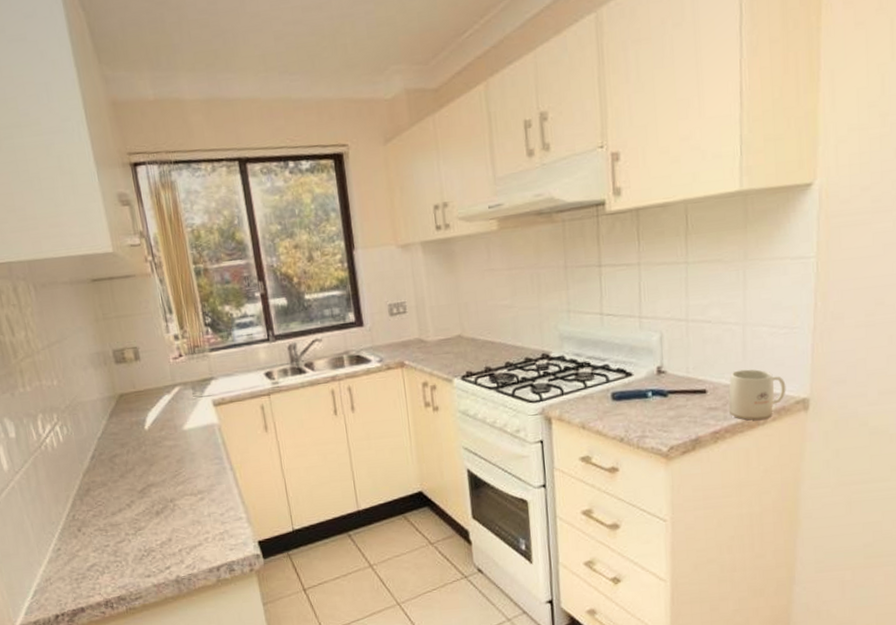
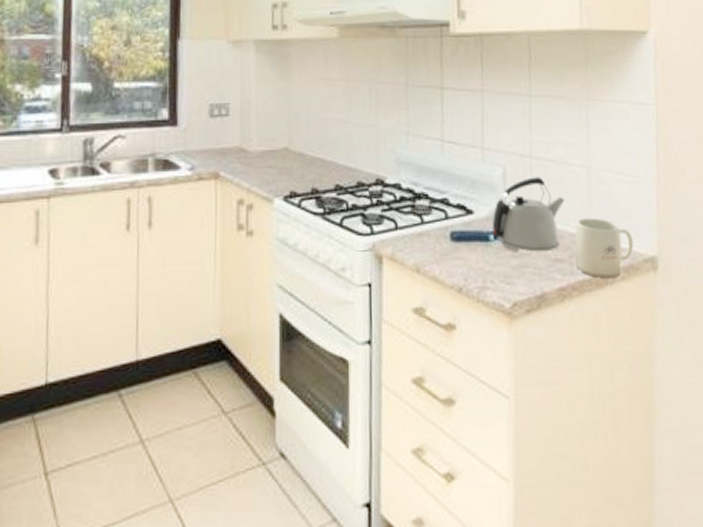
kettle: none [650,337,720,405] -> present [492,177,565,252]

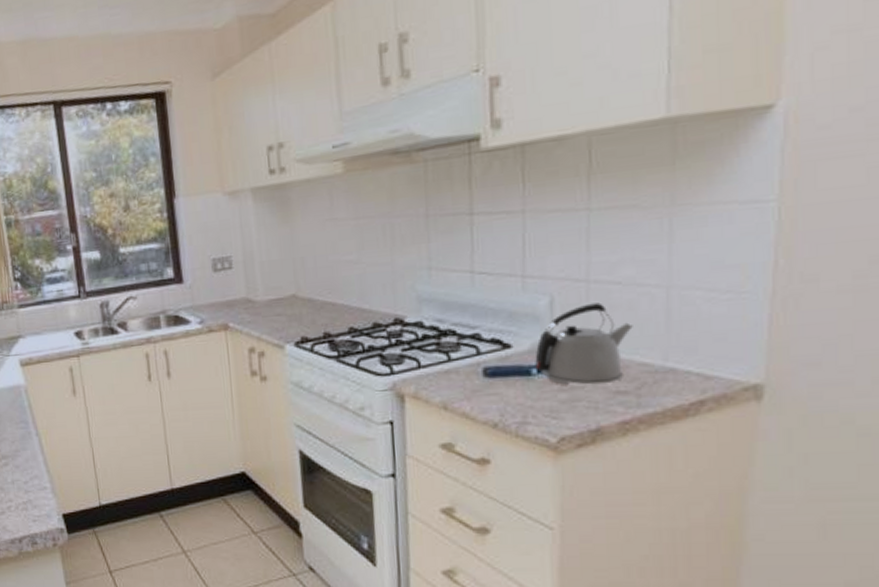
mug: present [574,218,634,278] -> none [644,344,729,410]

